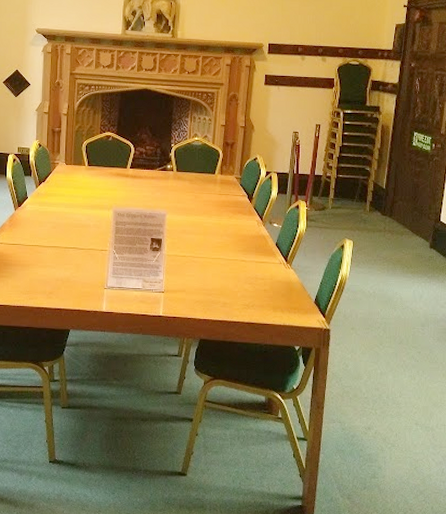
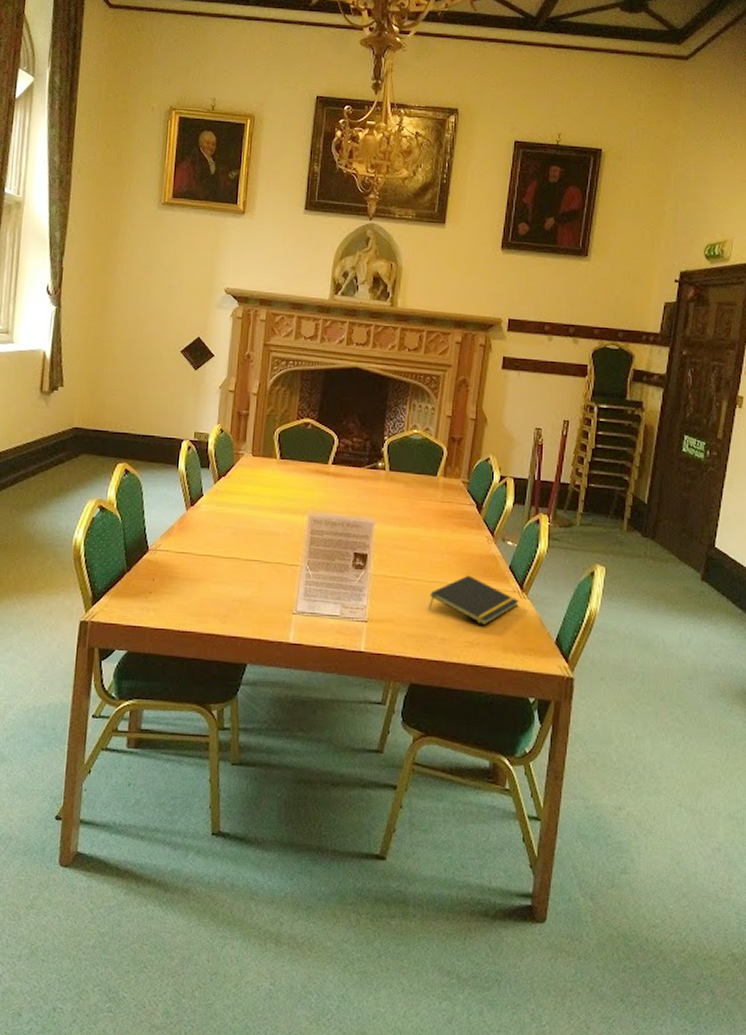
notepad: none [212,252,285,291] -> present [428,575,519,625]

